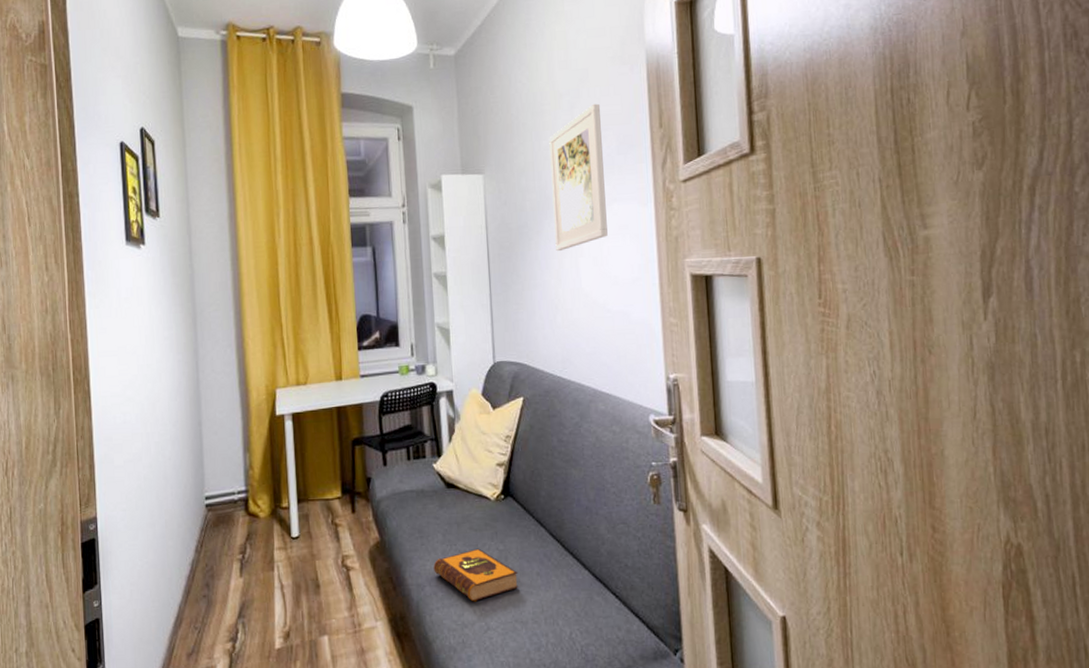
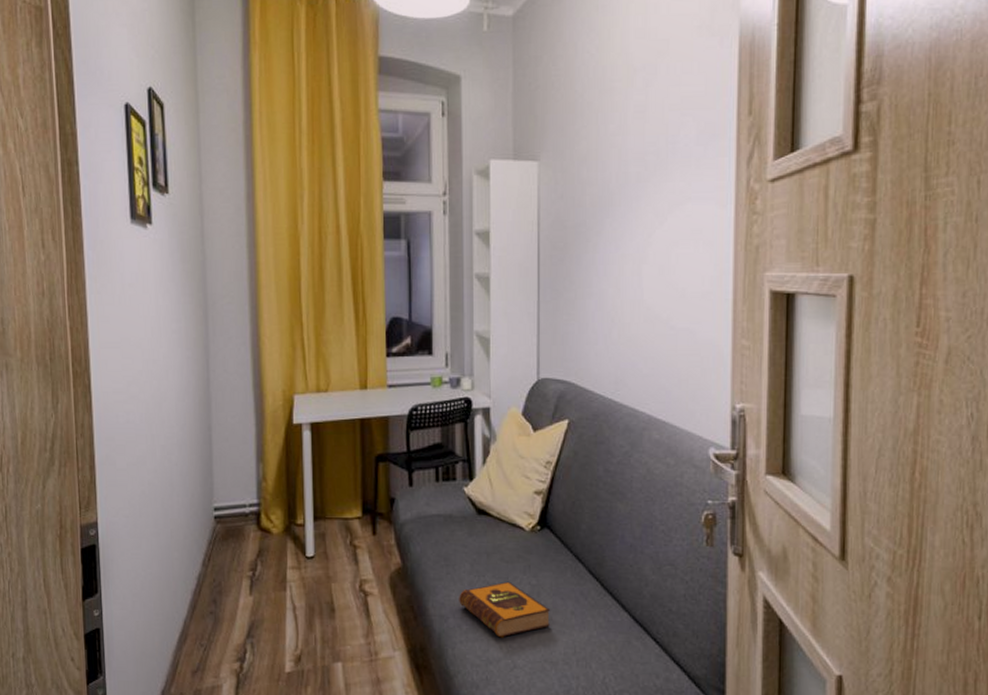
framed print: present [549,103,608,252] -> none [616,82,681,256]

